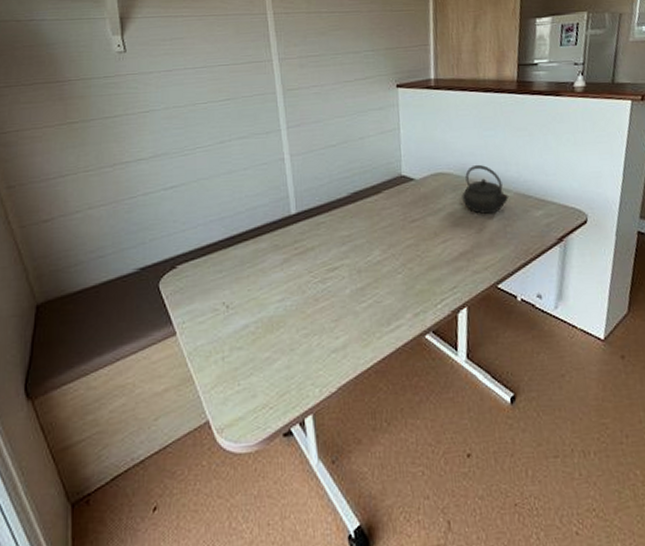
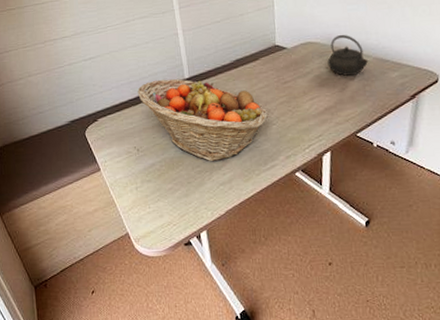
fruit basket: none [230,214,393,322] -> present [137,78,269,162]

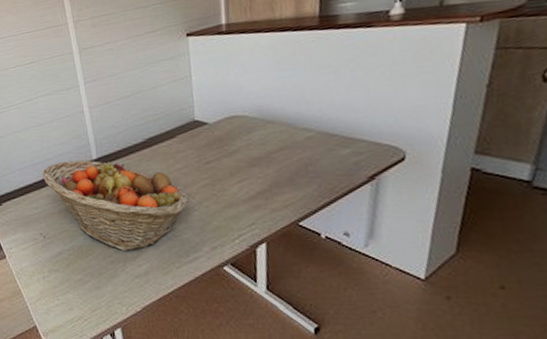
kettle: present [327,34,369,77] -> none [258,105,311,155]

